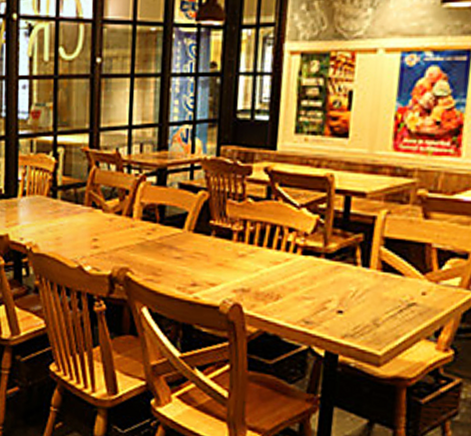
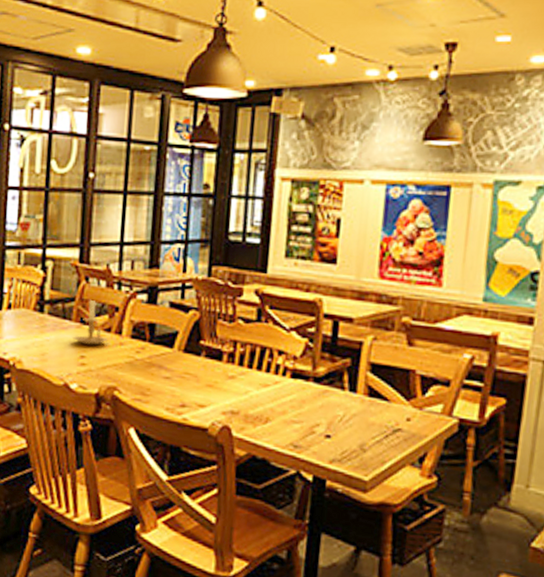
candle holder: none [85,183,120,228] -> present [73,299,109,345]

